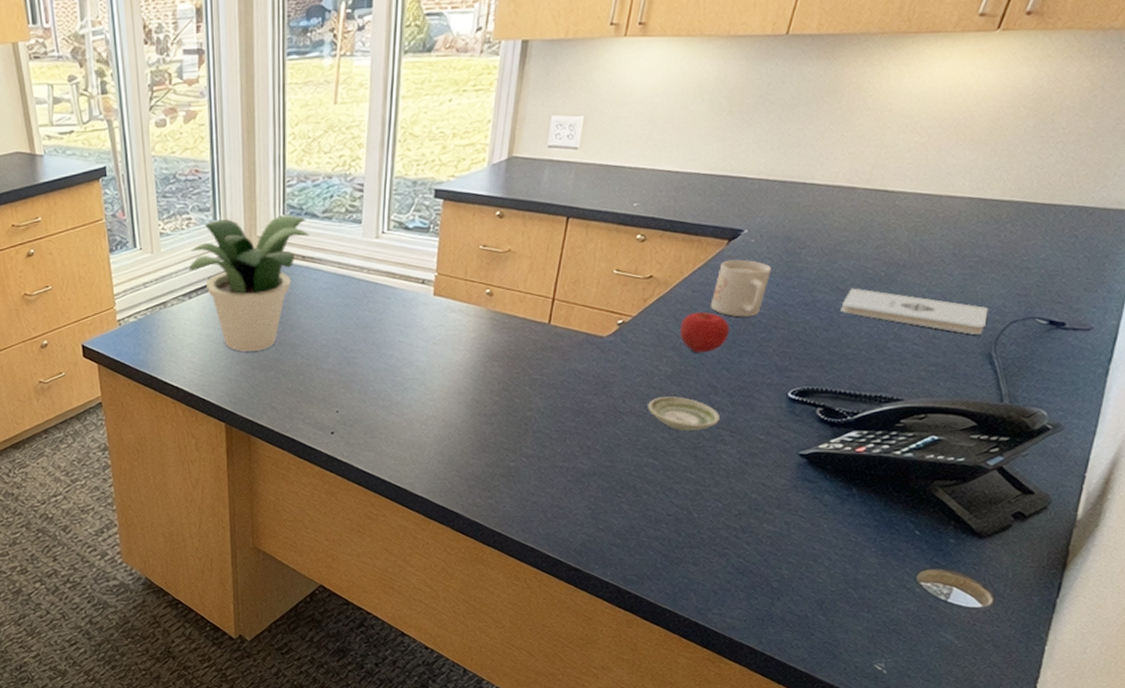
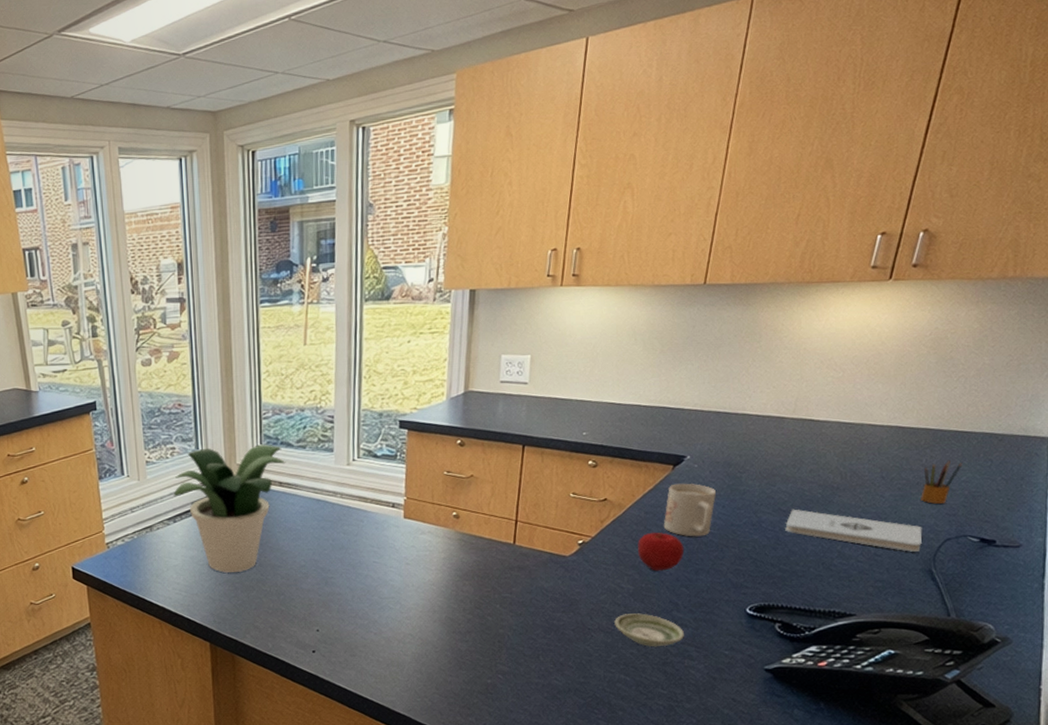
pencil box: none [992,235,1044,283] -> present [921,460,963,504]

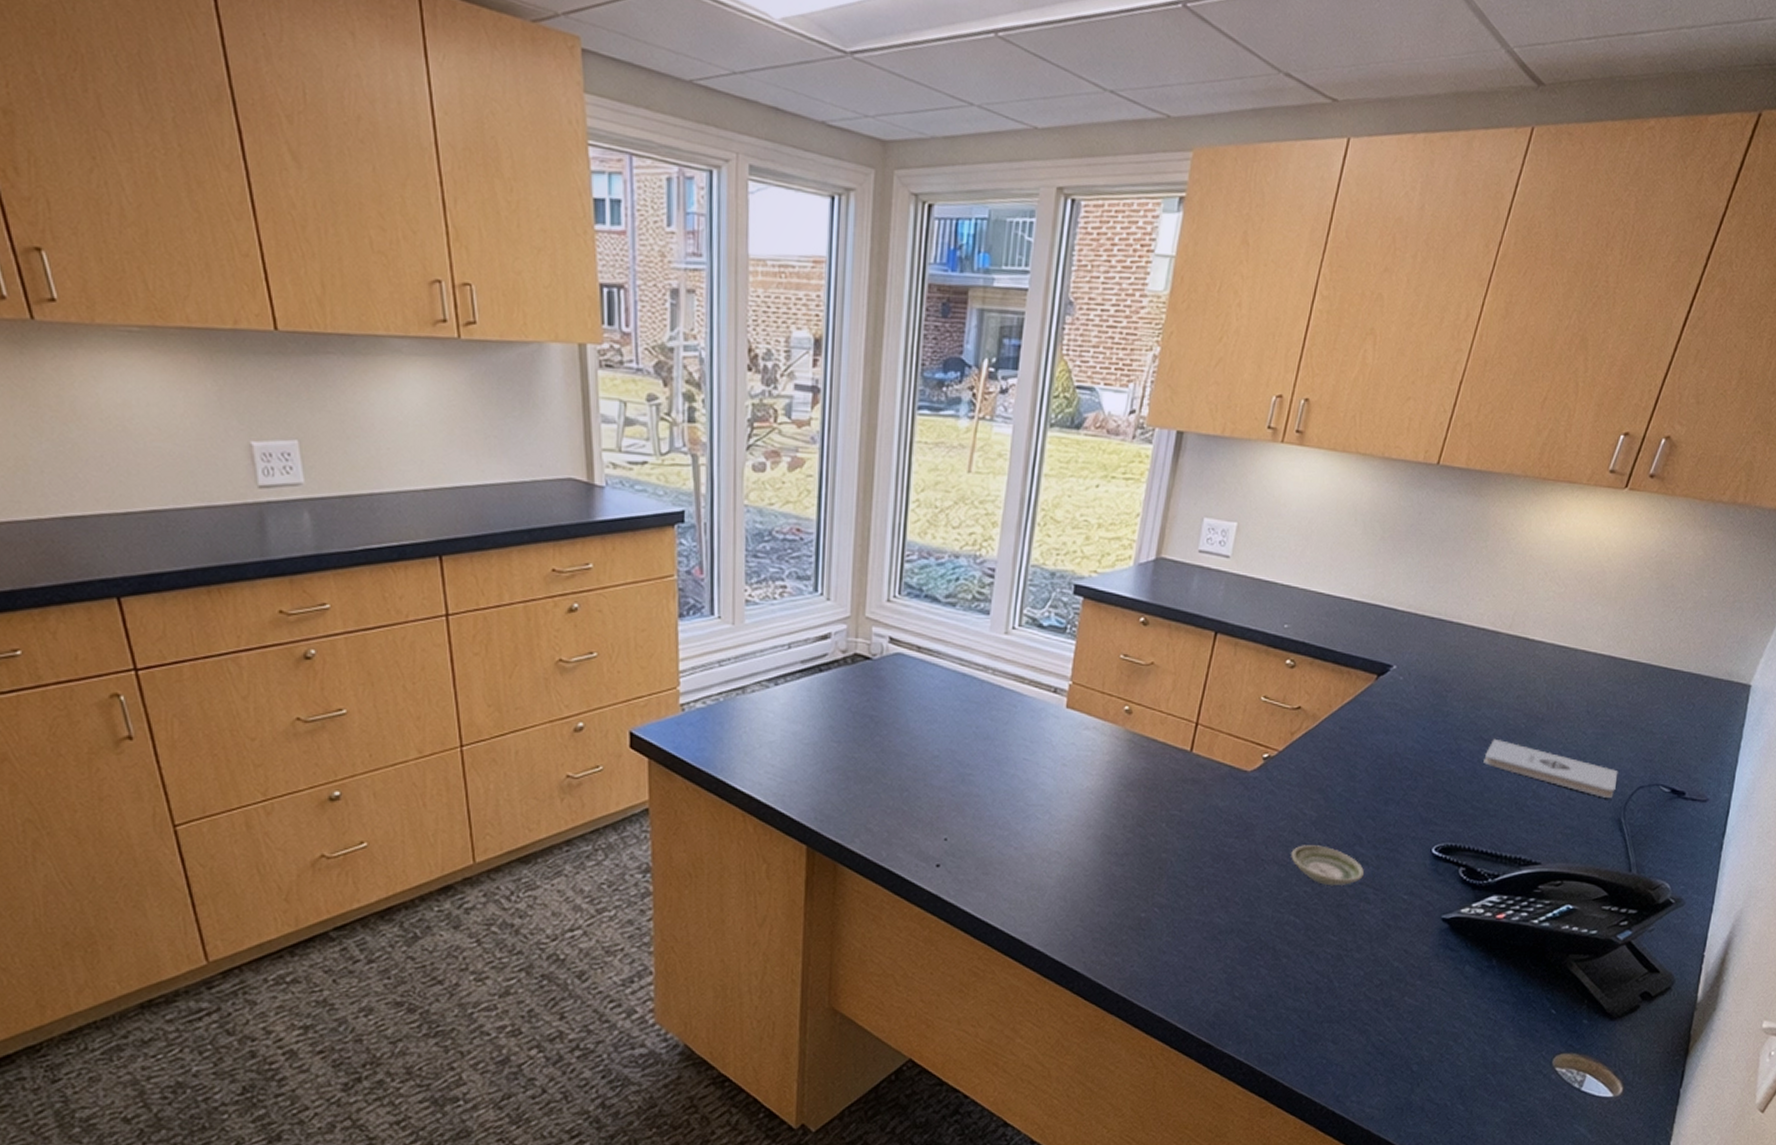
potted plant: present [173,444,286,573] -> none [777,592,929,757]
apple: present [638,532,685,572] -> none [1327,751,1377,798]
mug: present [663,483,717,537] -> none [1357,697,1419,761]
pencil box: present [921,460,963,504] -> none [1621,699,1666,747]

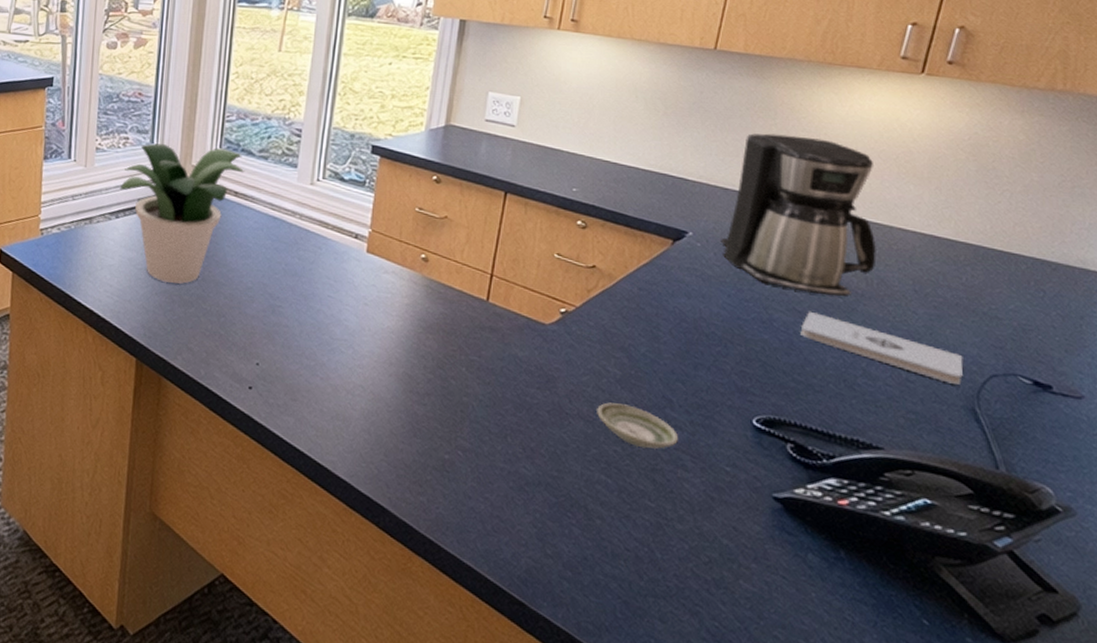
potted plant: none [777,592,929,757] -> present [119,143,245,284]
coffee maker: none [1421,557,1570,723] -> present [720,133,877,297]

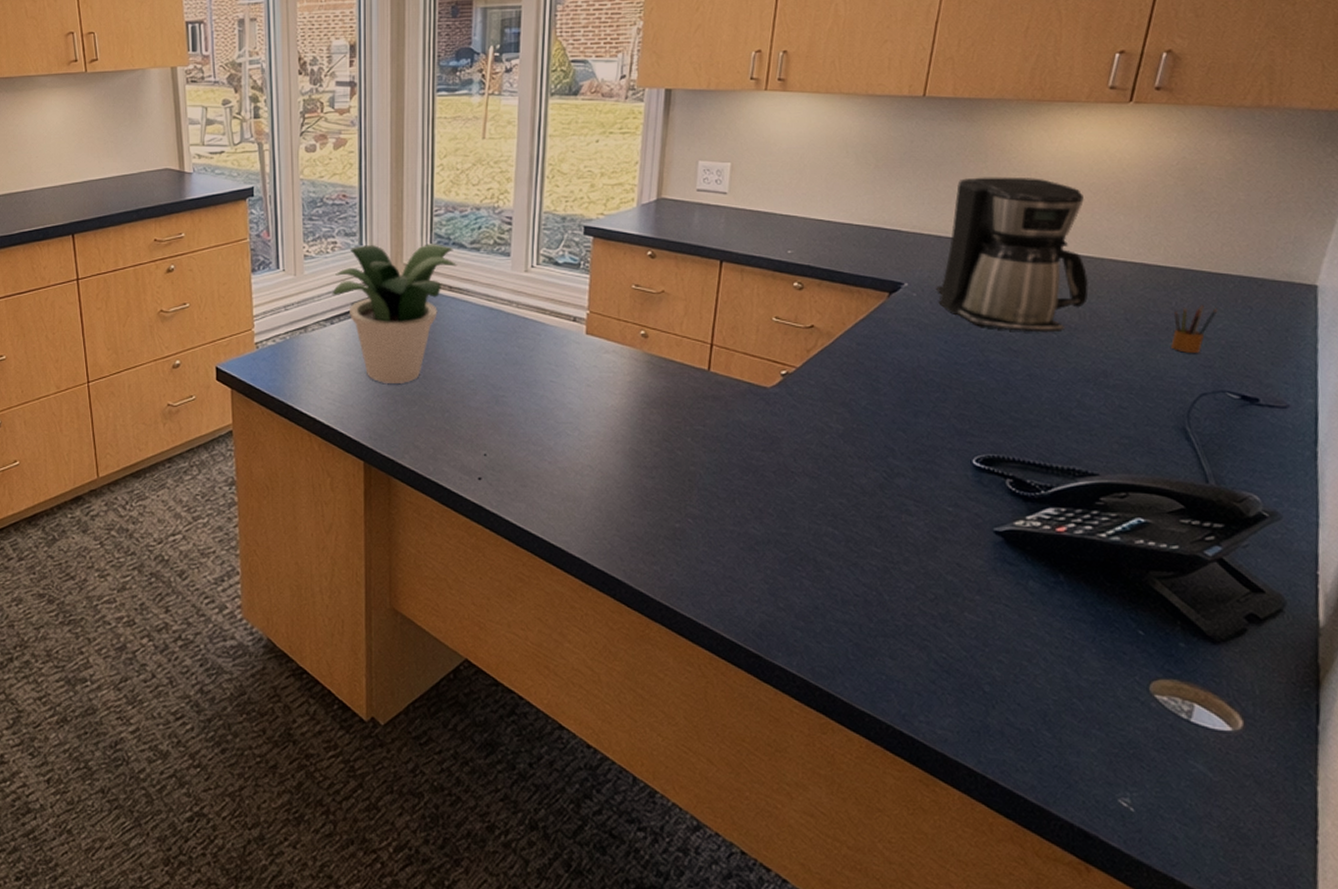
saucer: present [597,402,678,449] -> none [821,457,901,498]
notepad: present [800,311,964,385] -> none [1016,349,1174,406]
pencil box: none [961,282,1010,332] -> present [1171,304,1218,353]

